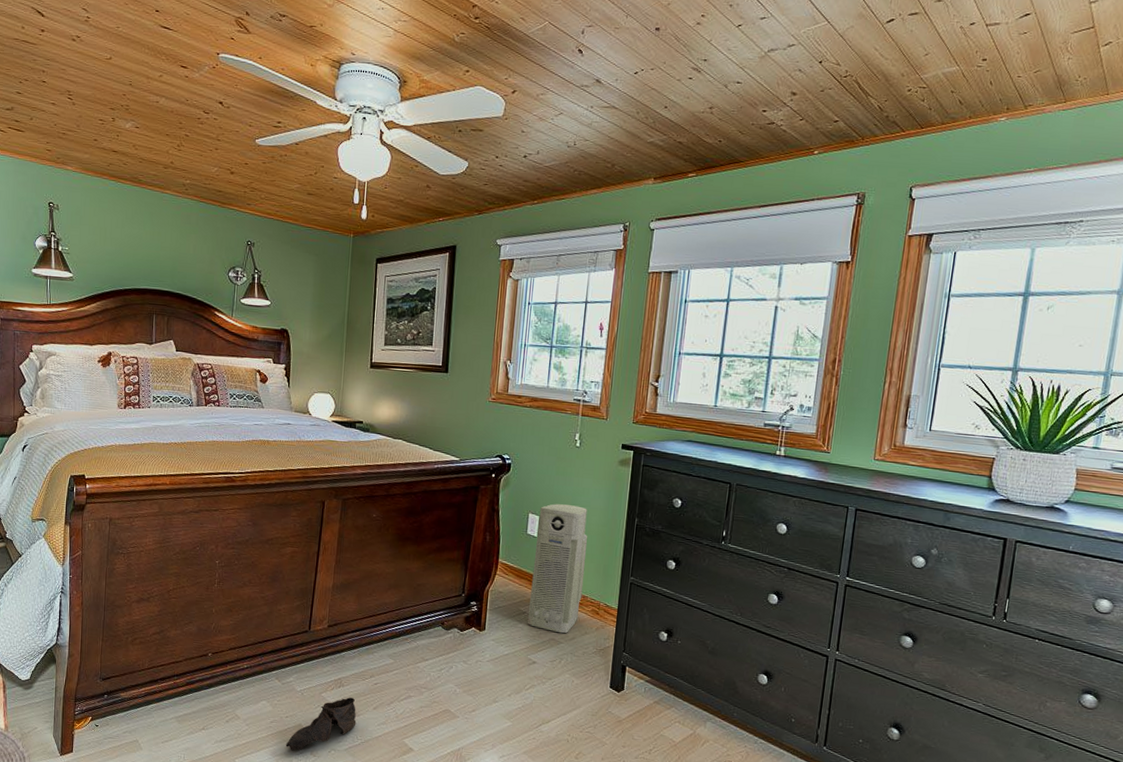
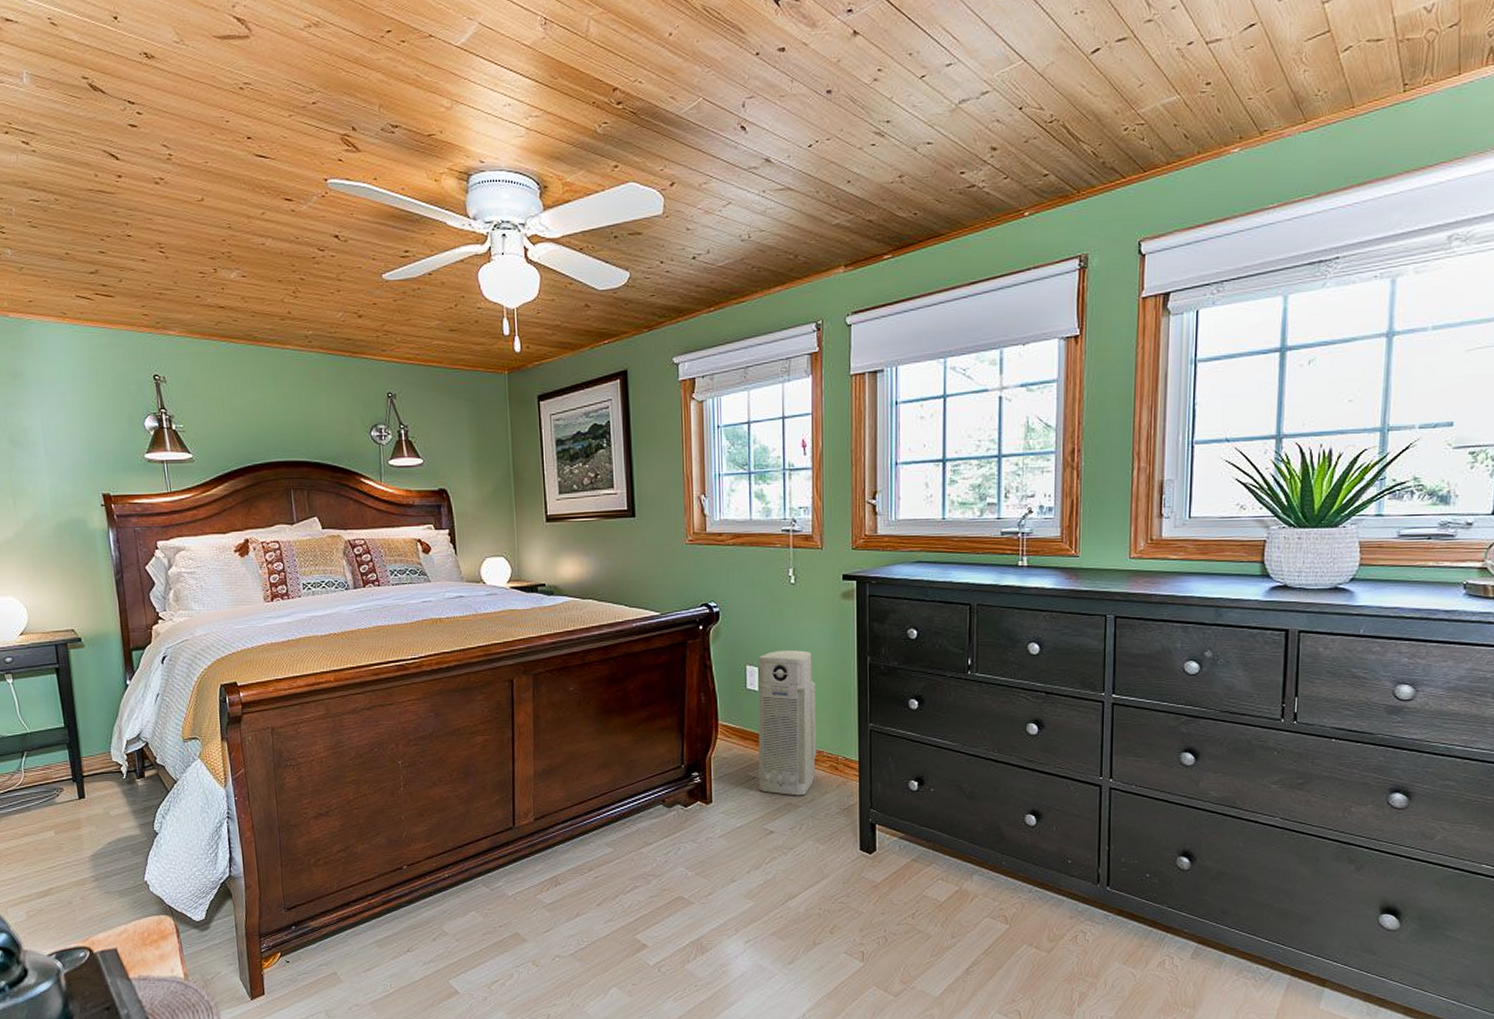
shoe: present [285,697,356,751] -> none [503,896,580,963]

